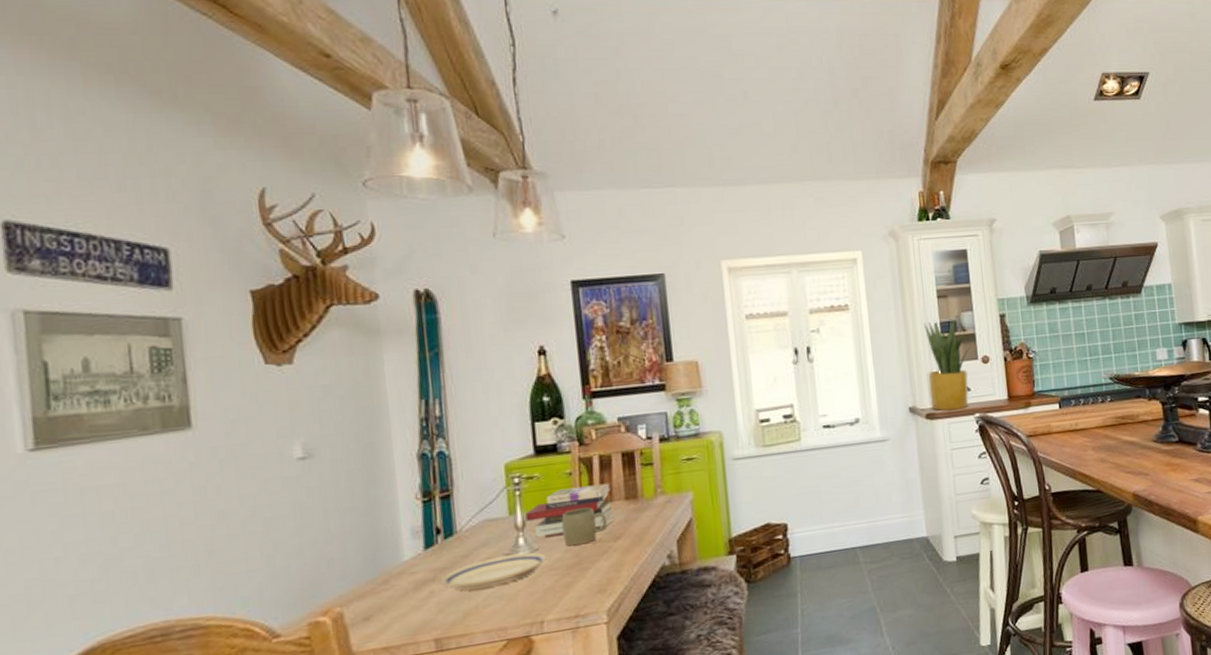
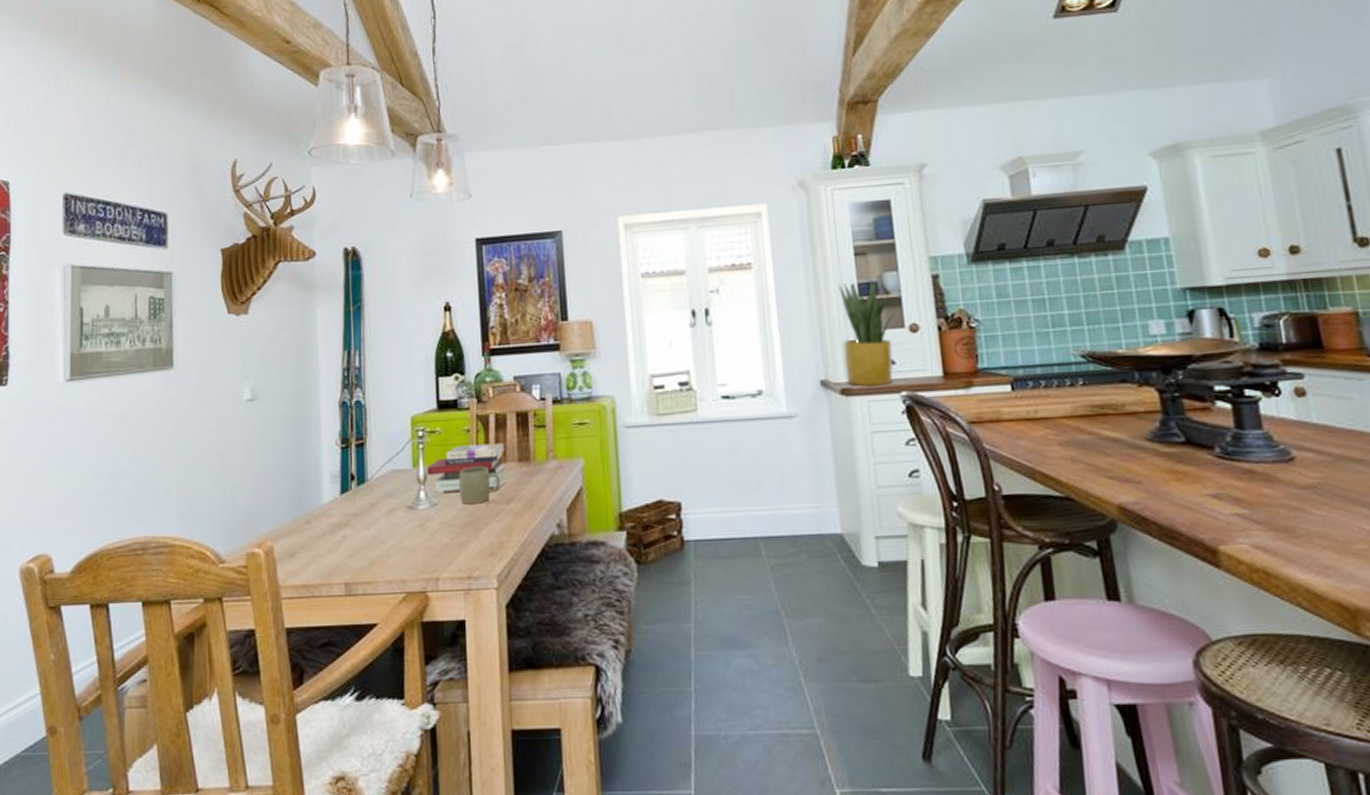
plate: present [440,552,546,591] -> none [352,506,444,538]

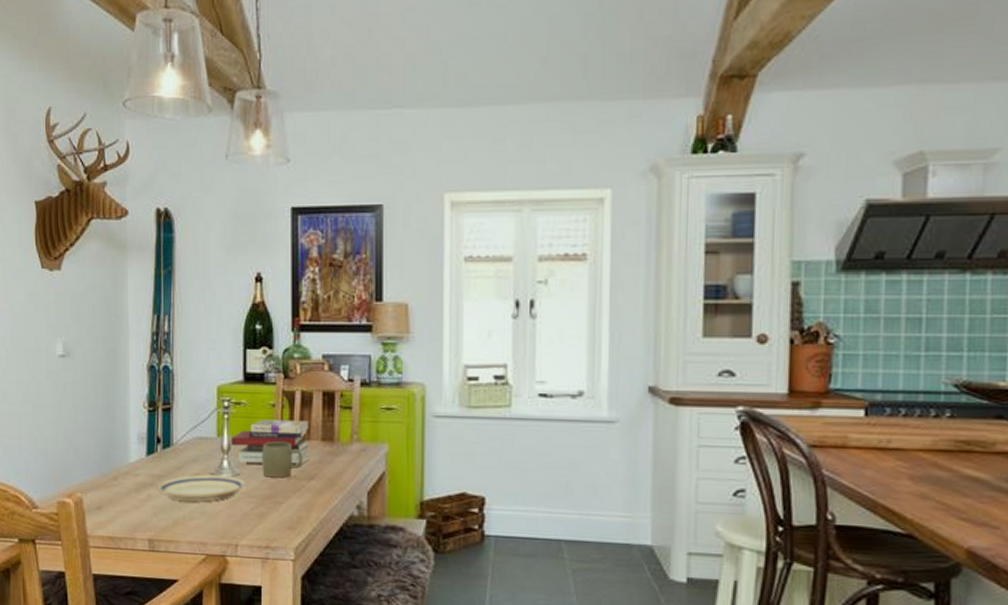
plate: none [352,506,444,538] -> present [157,474,245,502]
planter: present [839,279,899,387] -> none [678,282,748,398]

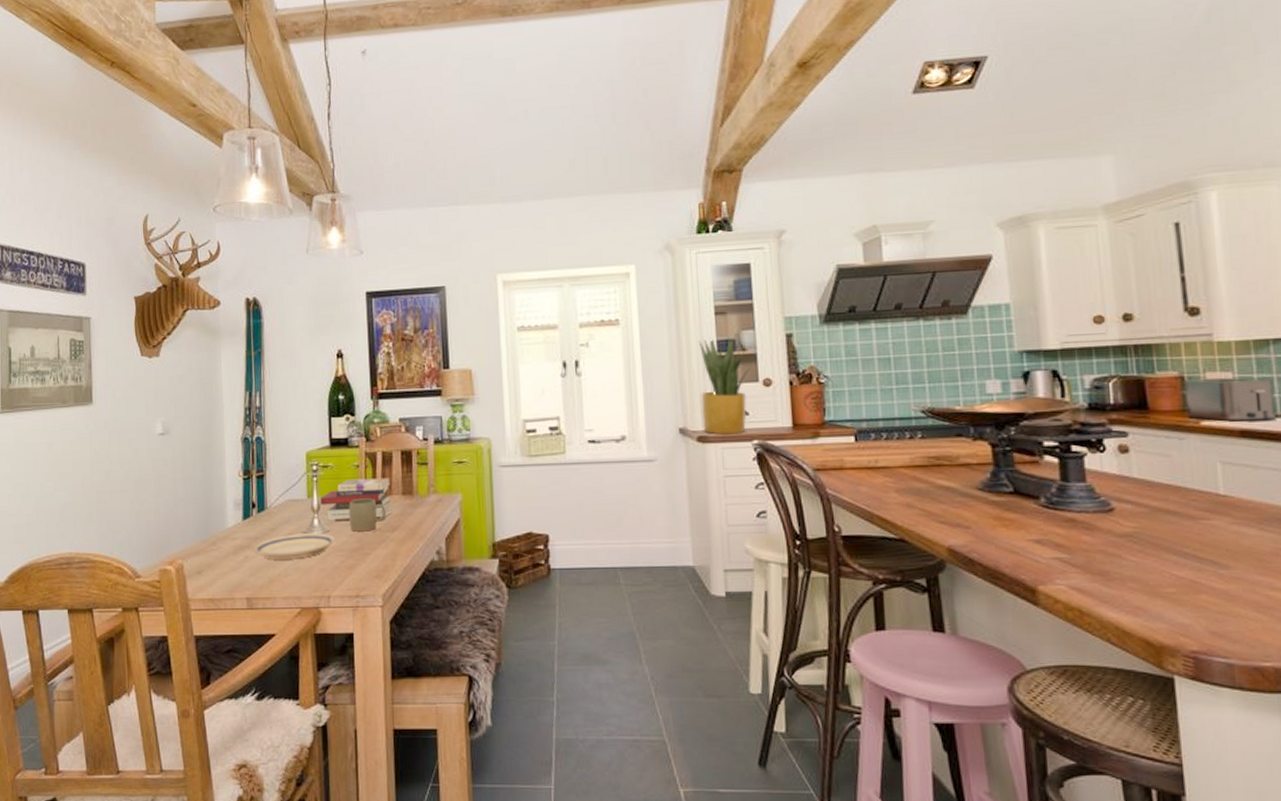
planter: none [678,282,748,398] -> present [699,337,754,435]

